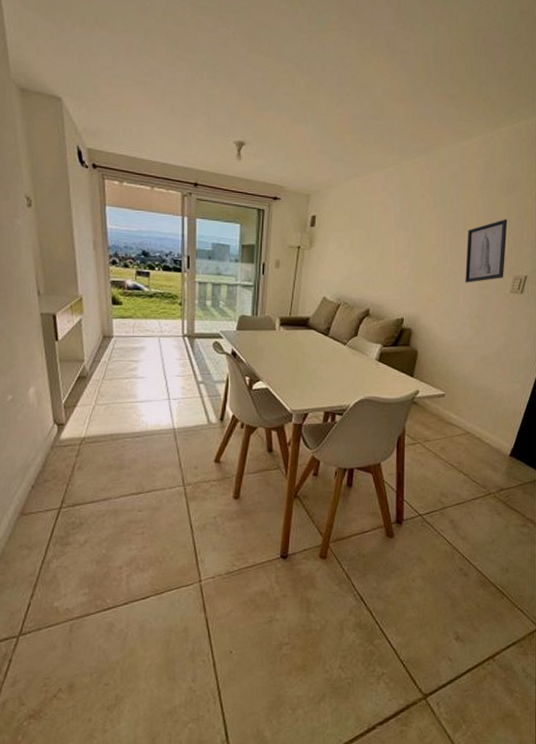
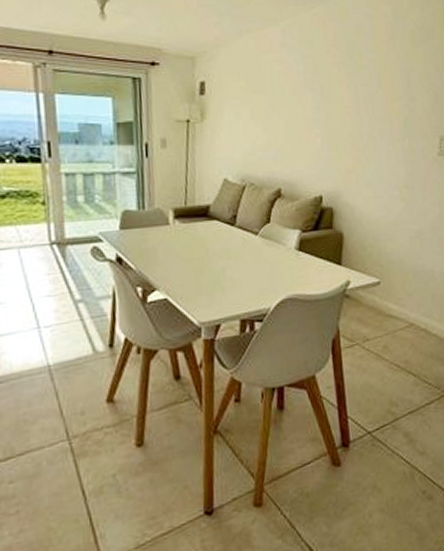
wall art: present [465,219,508,283] -> none [383,72,429,148]

